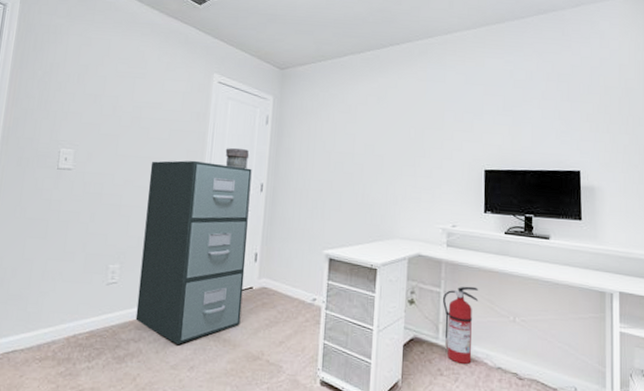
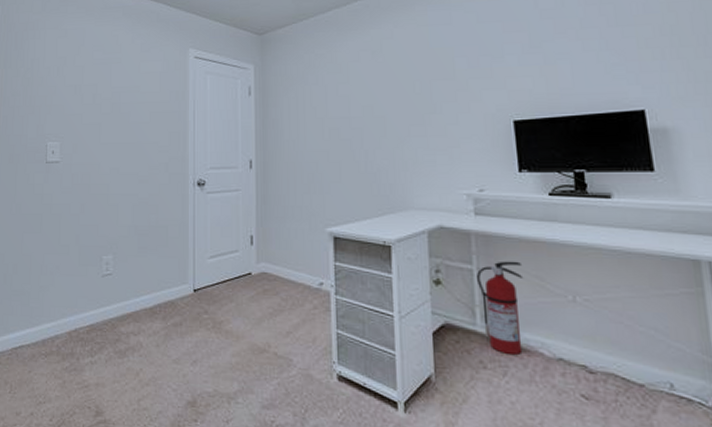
filing cabinet: present [135,160,252,344] -> none [133,141,242,337]
decorative box: present [225,148,250,169] -> none [208,124,234,146]

